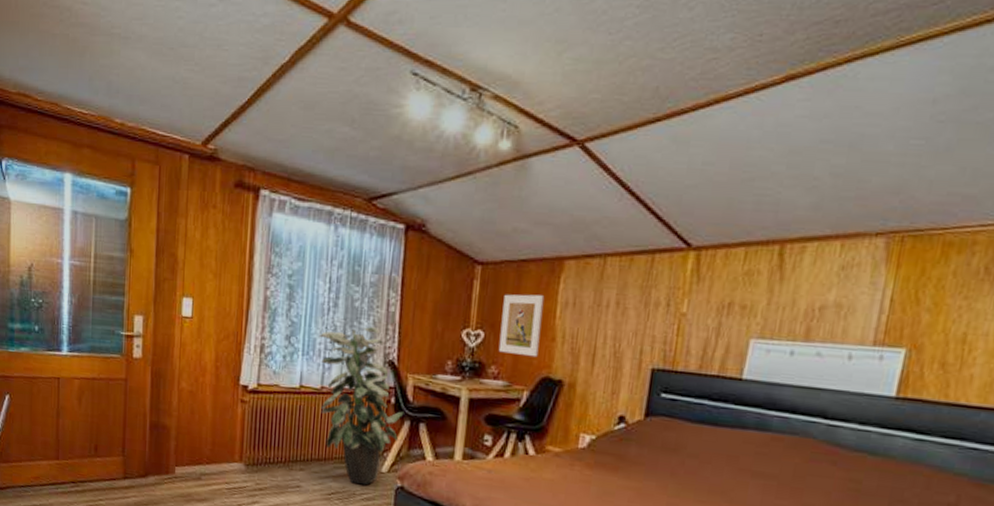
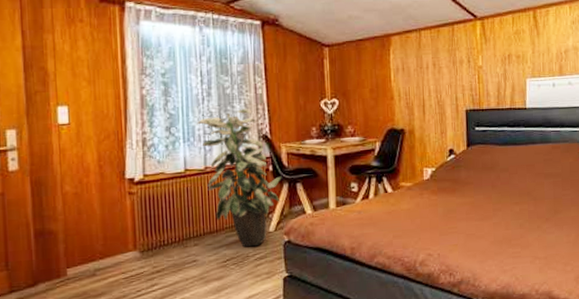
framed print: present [498,294,545,358] -> none [349,65,382,115]

